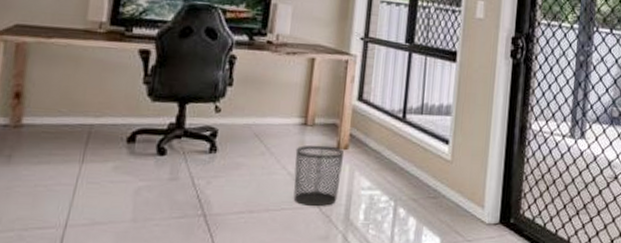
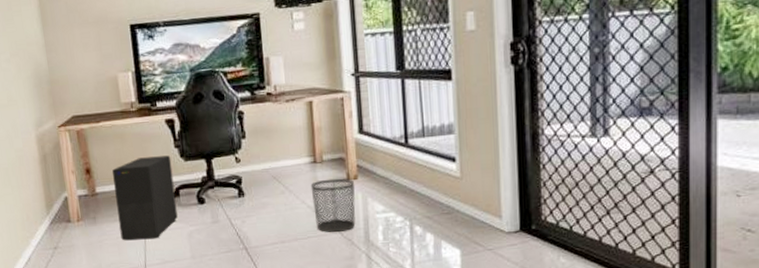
computer tower: none [40,89,136,192] -> present [112,155,178,241]

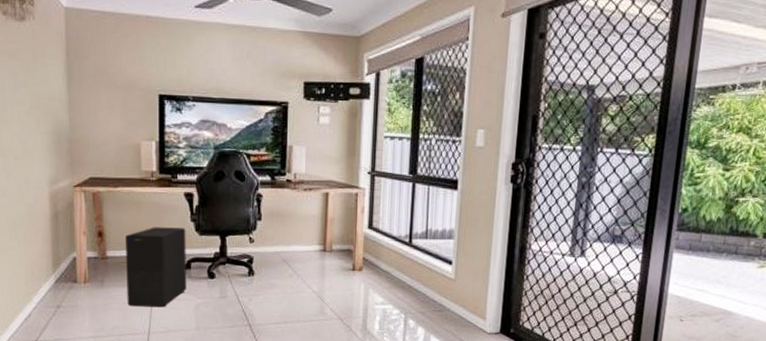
waste bin: present [310,178,356,232] -> none [318,267,359,318]

